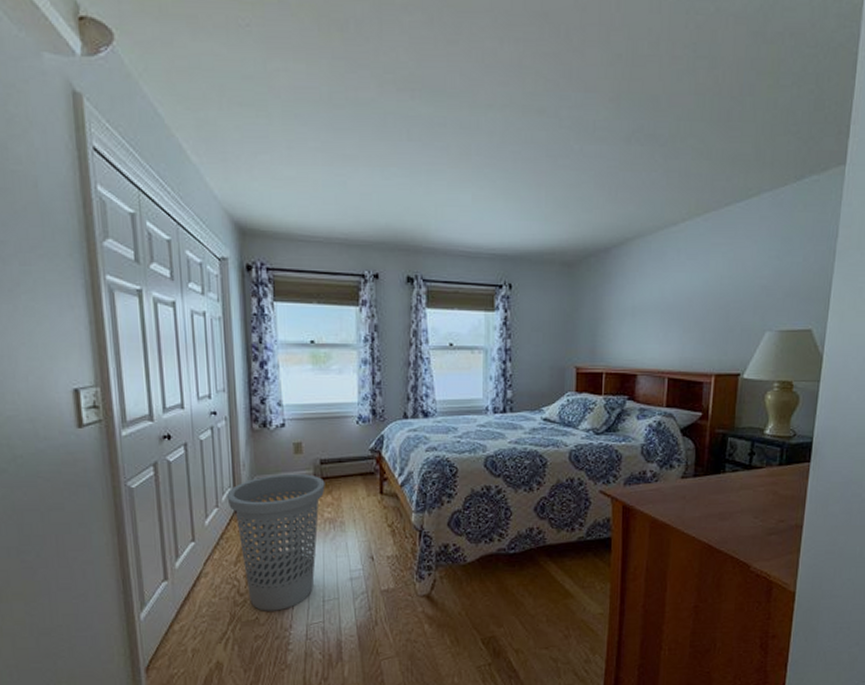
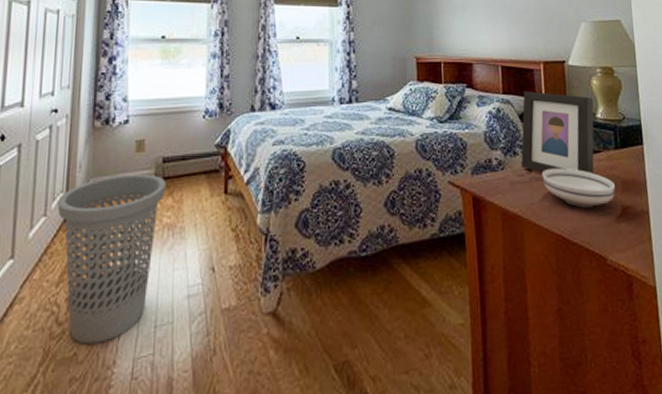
picture frame: none [676,405,765,489] -> present [521,91,594,175]
bowl: none [696,483,772,520] -> present [541,168,616,208]

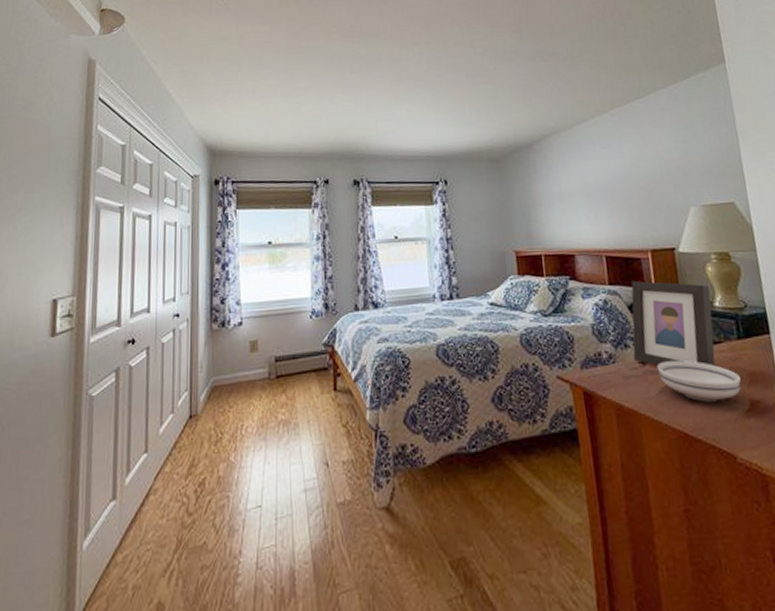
laundry basket: present [57,173,166,345] -> none [183,372,280,534]

